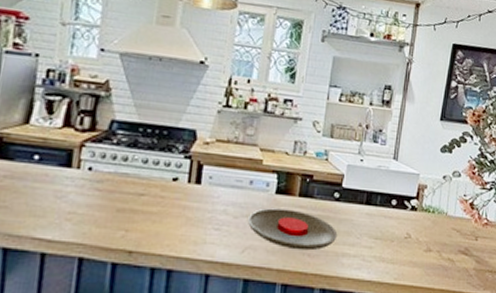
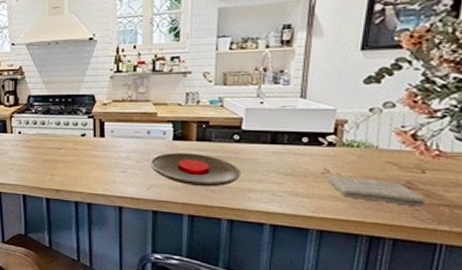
washcloth: none [408,240,477,273] -> present [327,175,426,208]

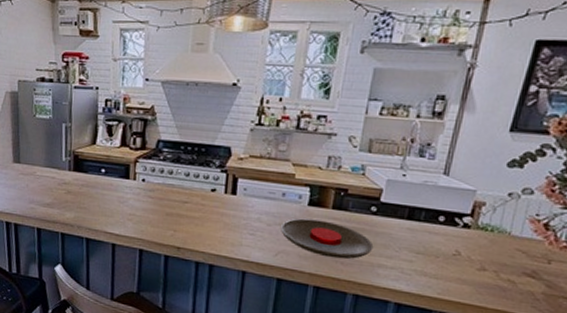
washcloth: present [327,175,426,208] -> none [457,258,547,298]

